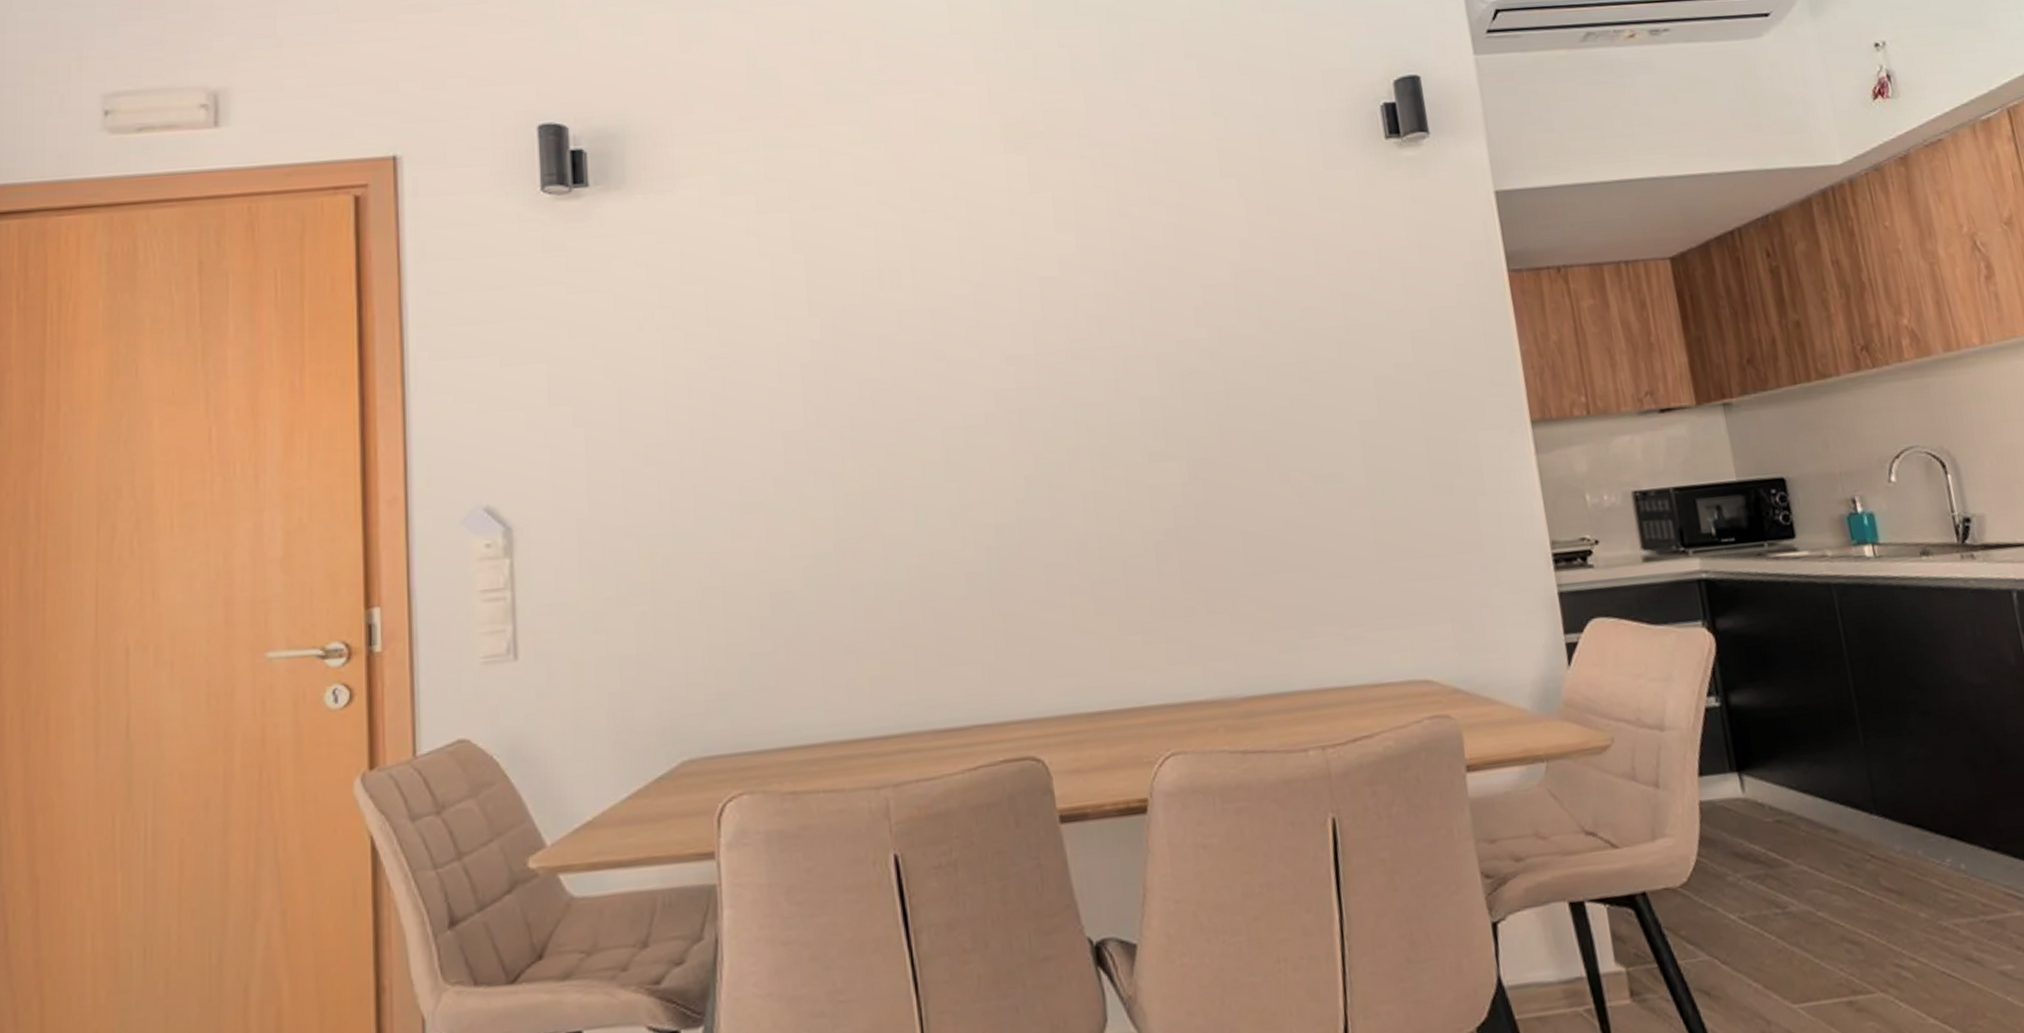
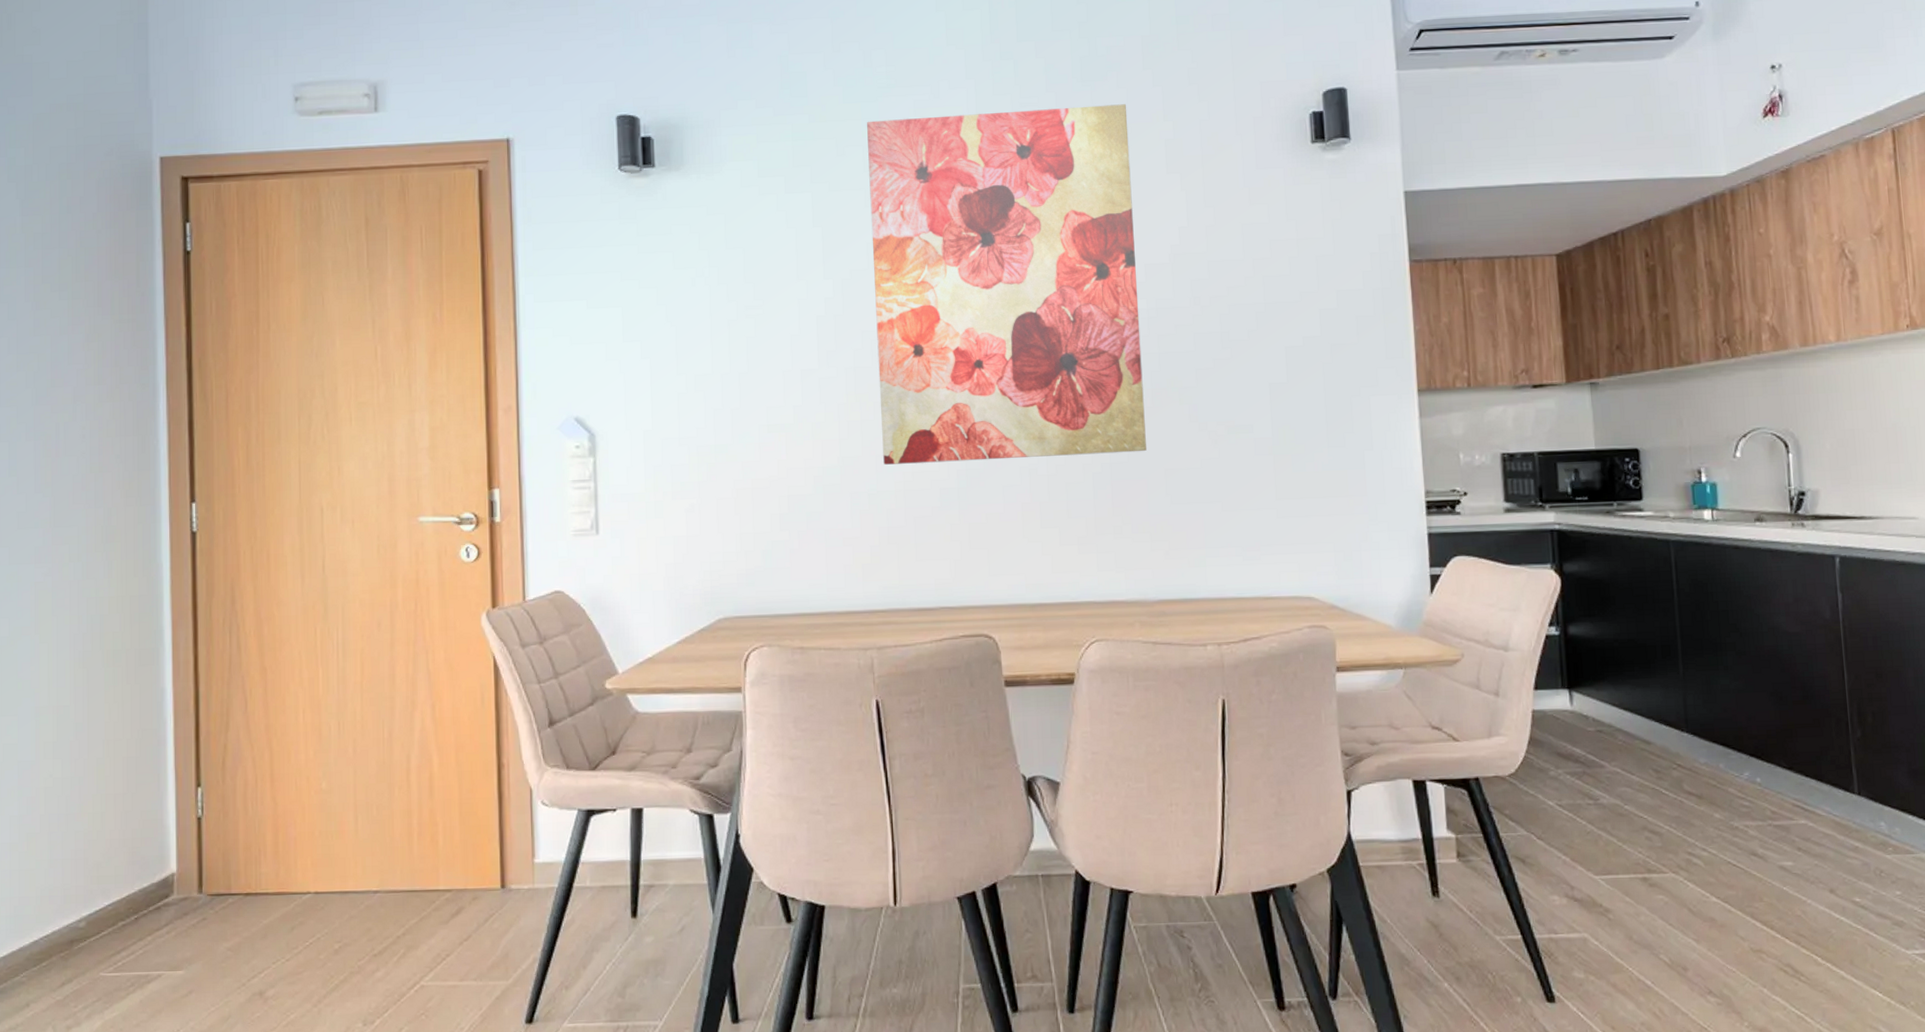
wall art: none [856,98,1219,547] -> present [867,104,1146,465]

